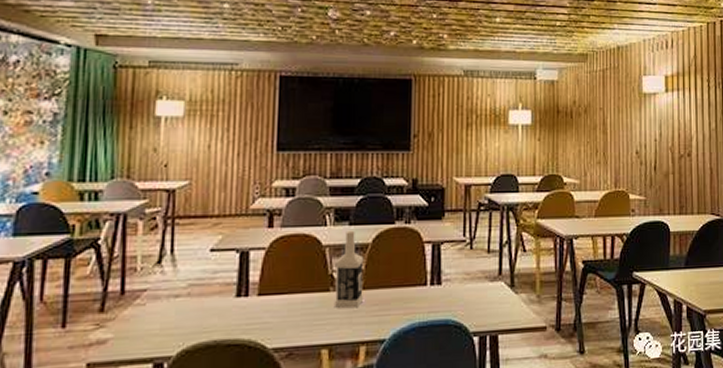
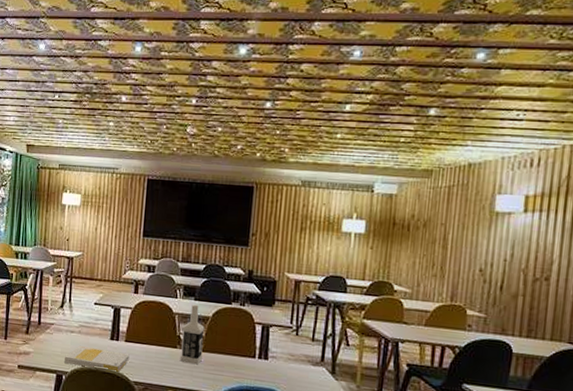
book: none [166,311,265,345] -> present [64,345,130,372]

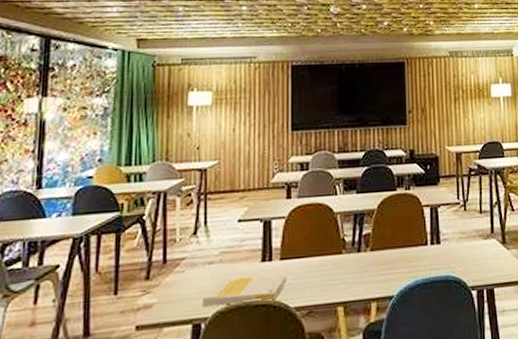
vodka: present [179,304,205,365] -> none [346,198,372,269]

